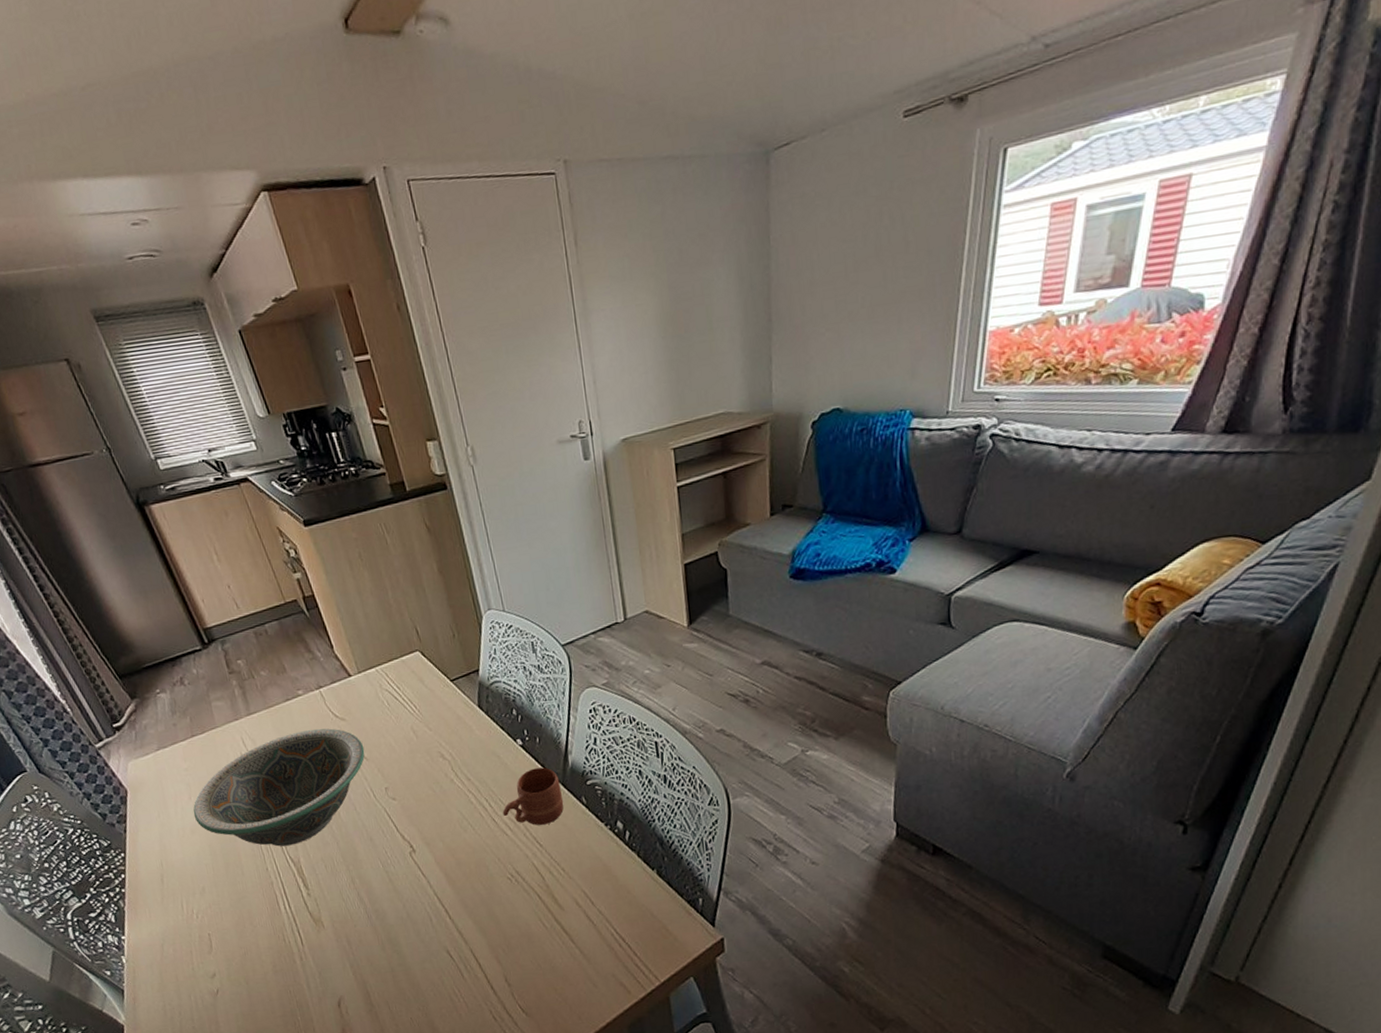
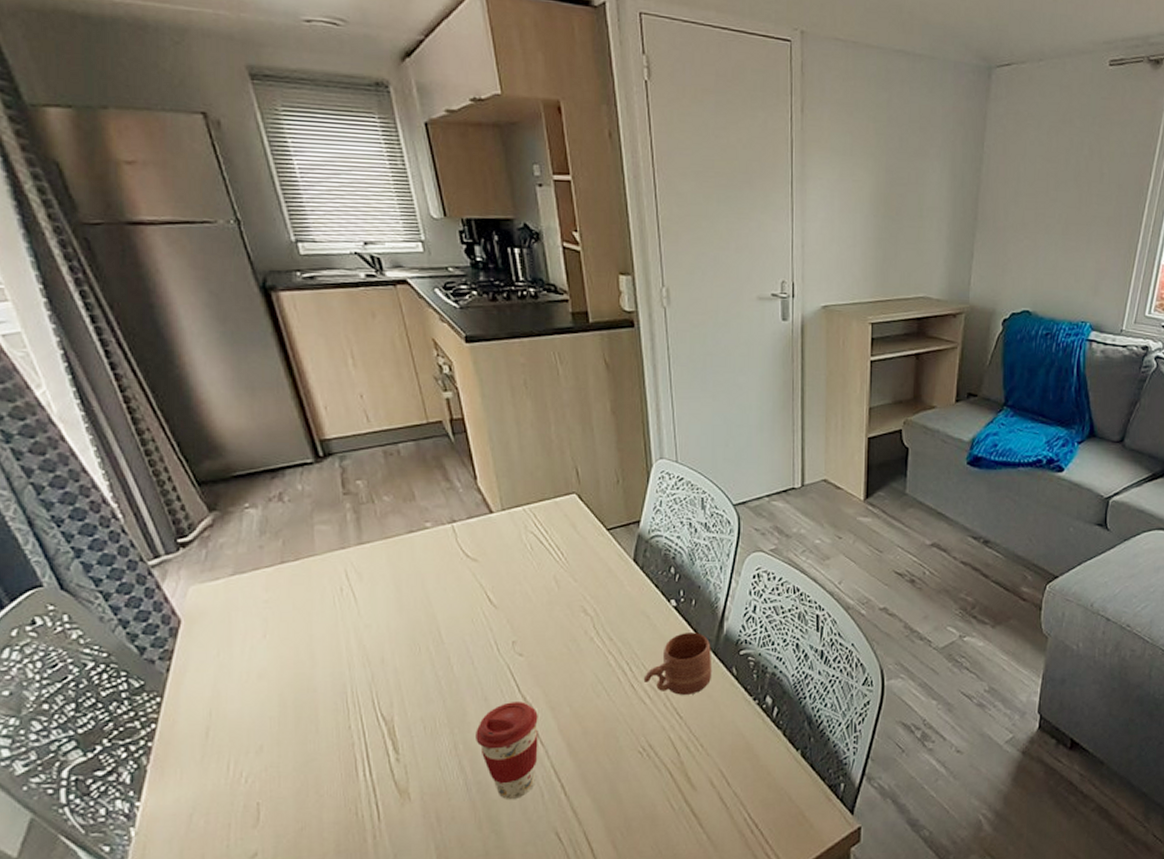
decorative bowl: present [193,728,365,847] -> none [265,569,495,701]
coffee cup: none [367,839,423,925] -> present [476,702,538,800]

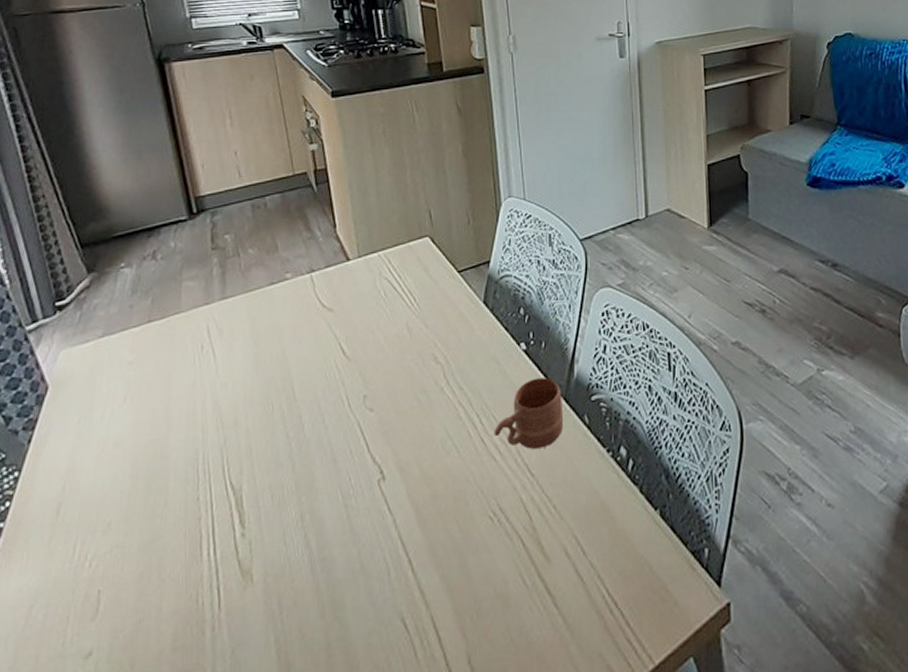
coffee cup: present [476,702,538,800] -> none [323,463,387,580]

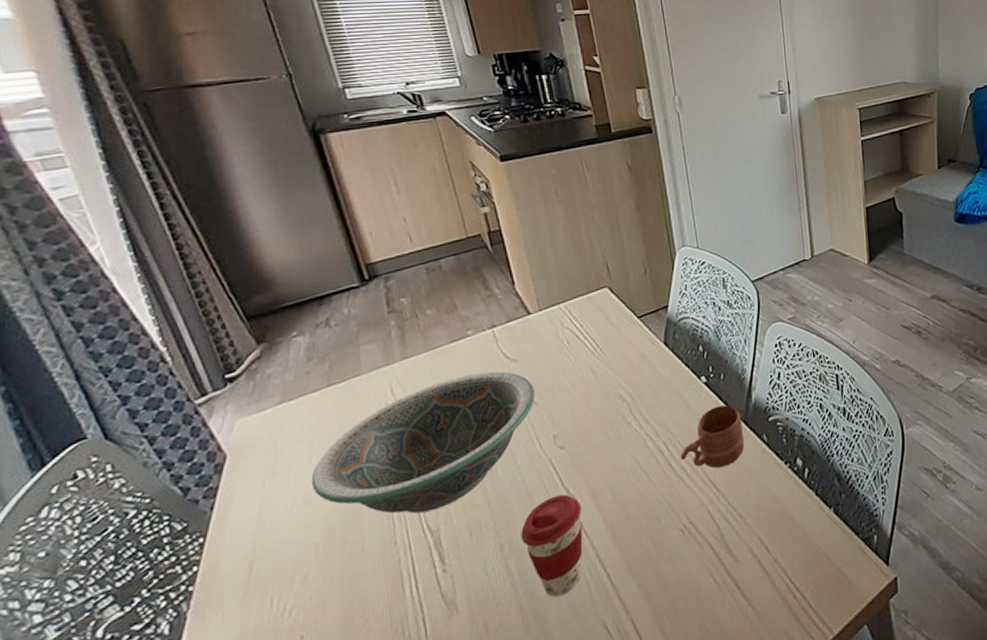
decorative bowl: none [123,320,348,468] -> present [311,371,536,514]
coffee cup: none [323,463,387,580] -> present [521,494,583,598]

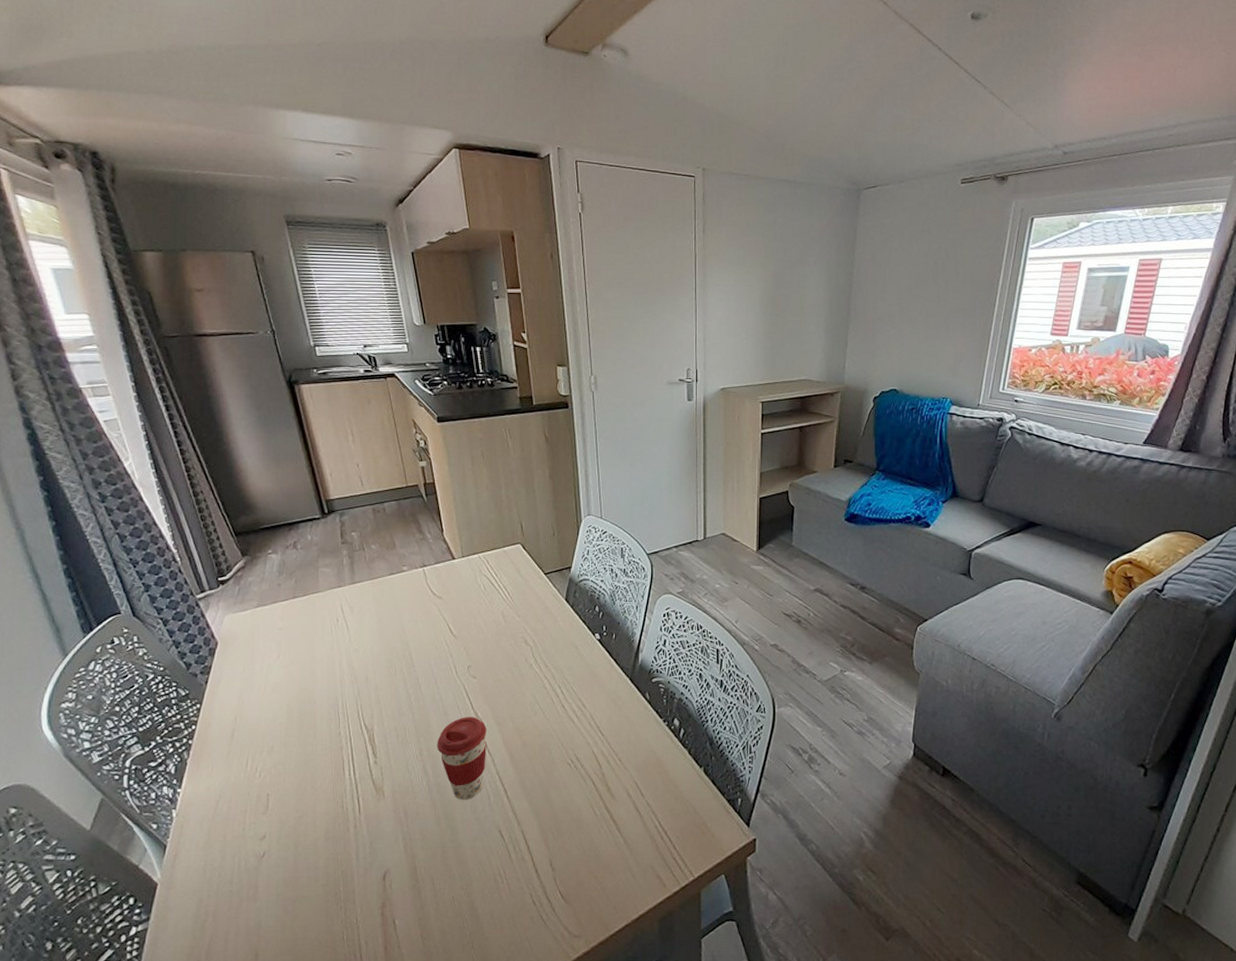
decorative bowl: present [311,371,536,514] -> none [278,604,455,712]
mug: present [680,405,745,468] -> none [572,662,629,715]

